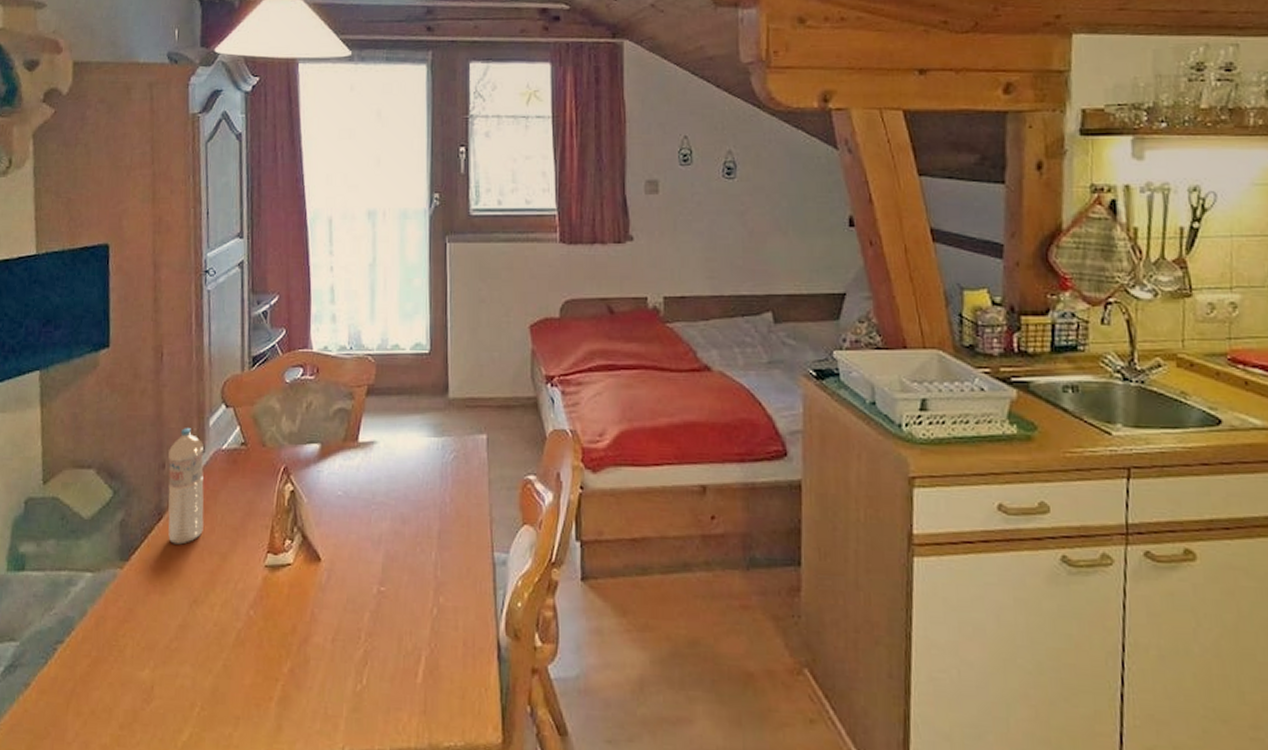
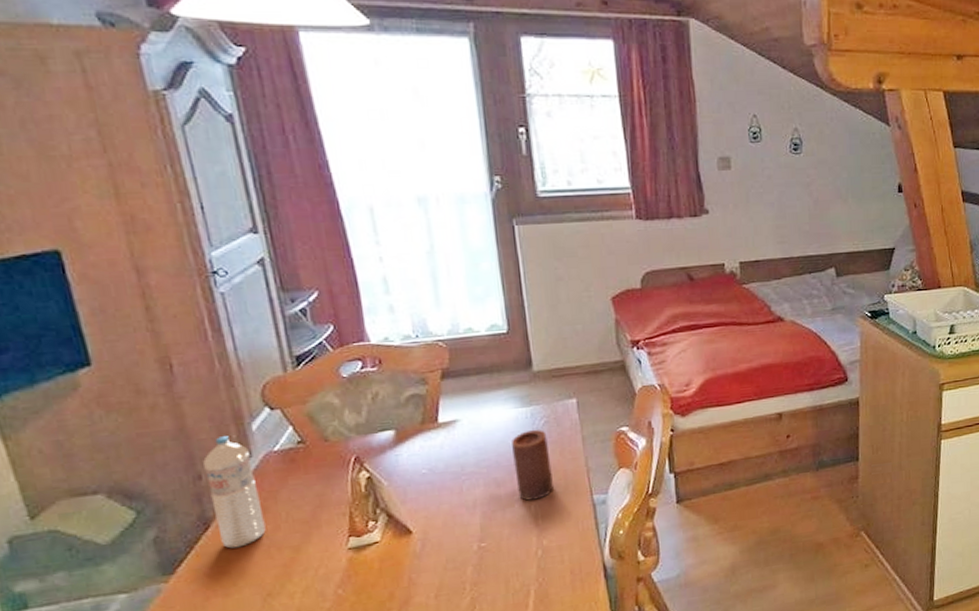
candle: none [421,464,456,546] -> present [512,430,553,501]

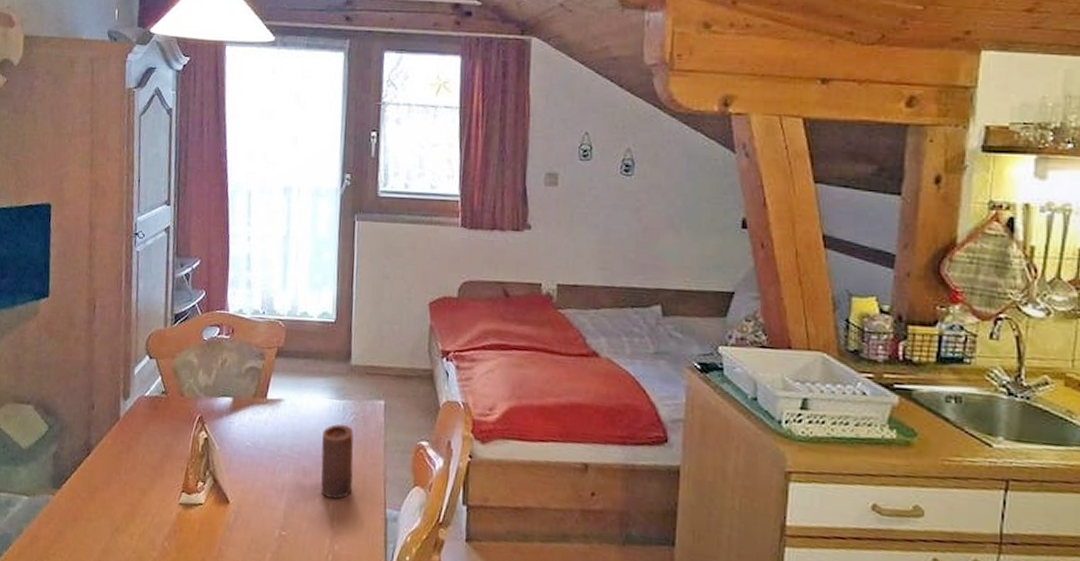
water bottle: present [203,436,266,549] -> none [95,374,129,479]

